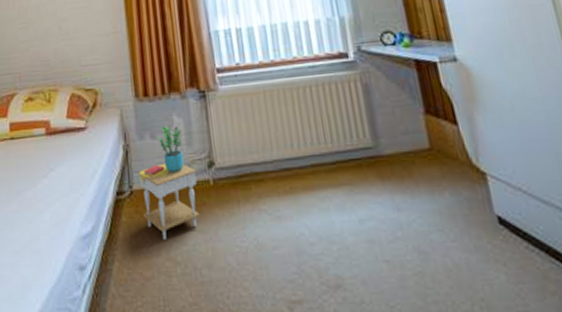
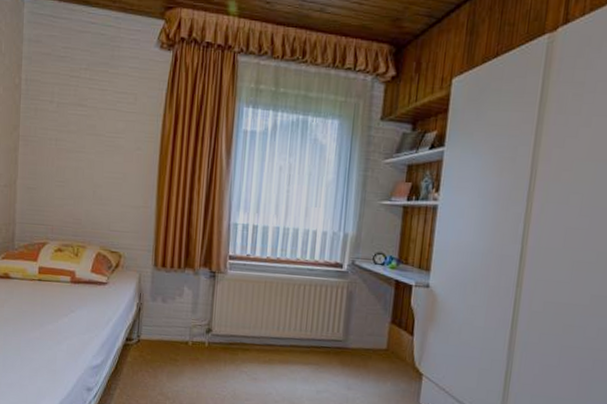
side table: present [138,126,200,241] -> none [145,294,196,381]

